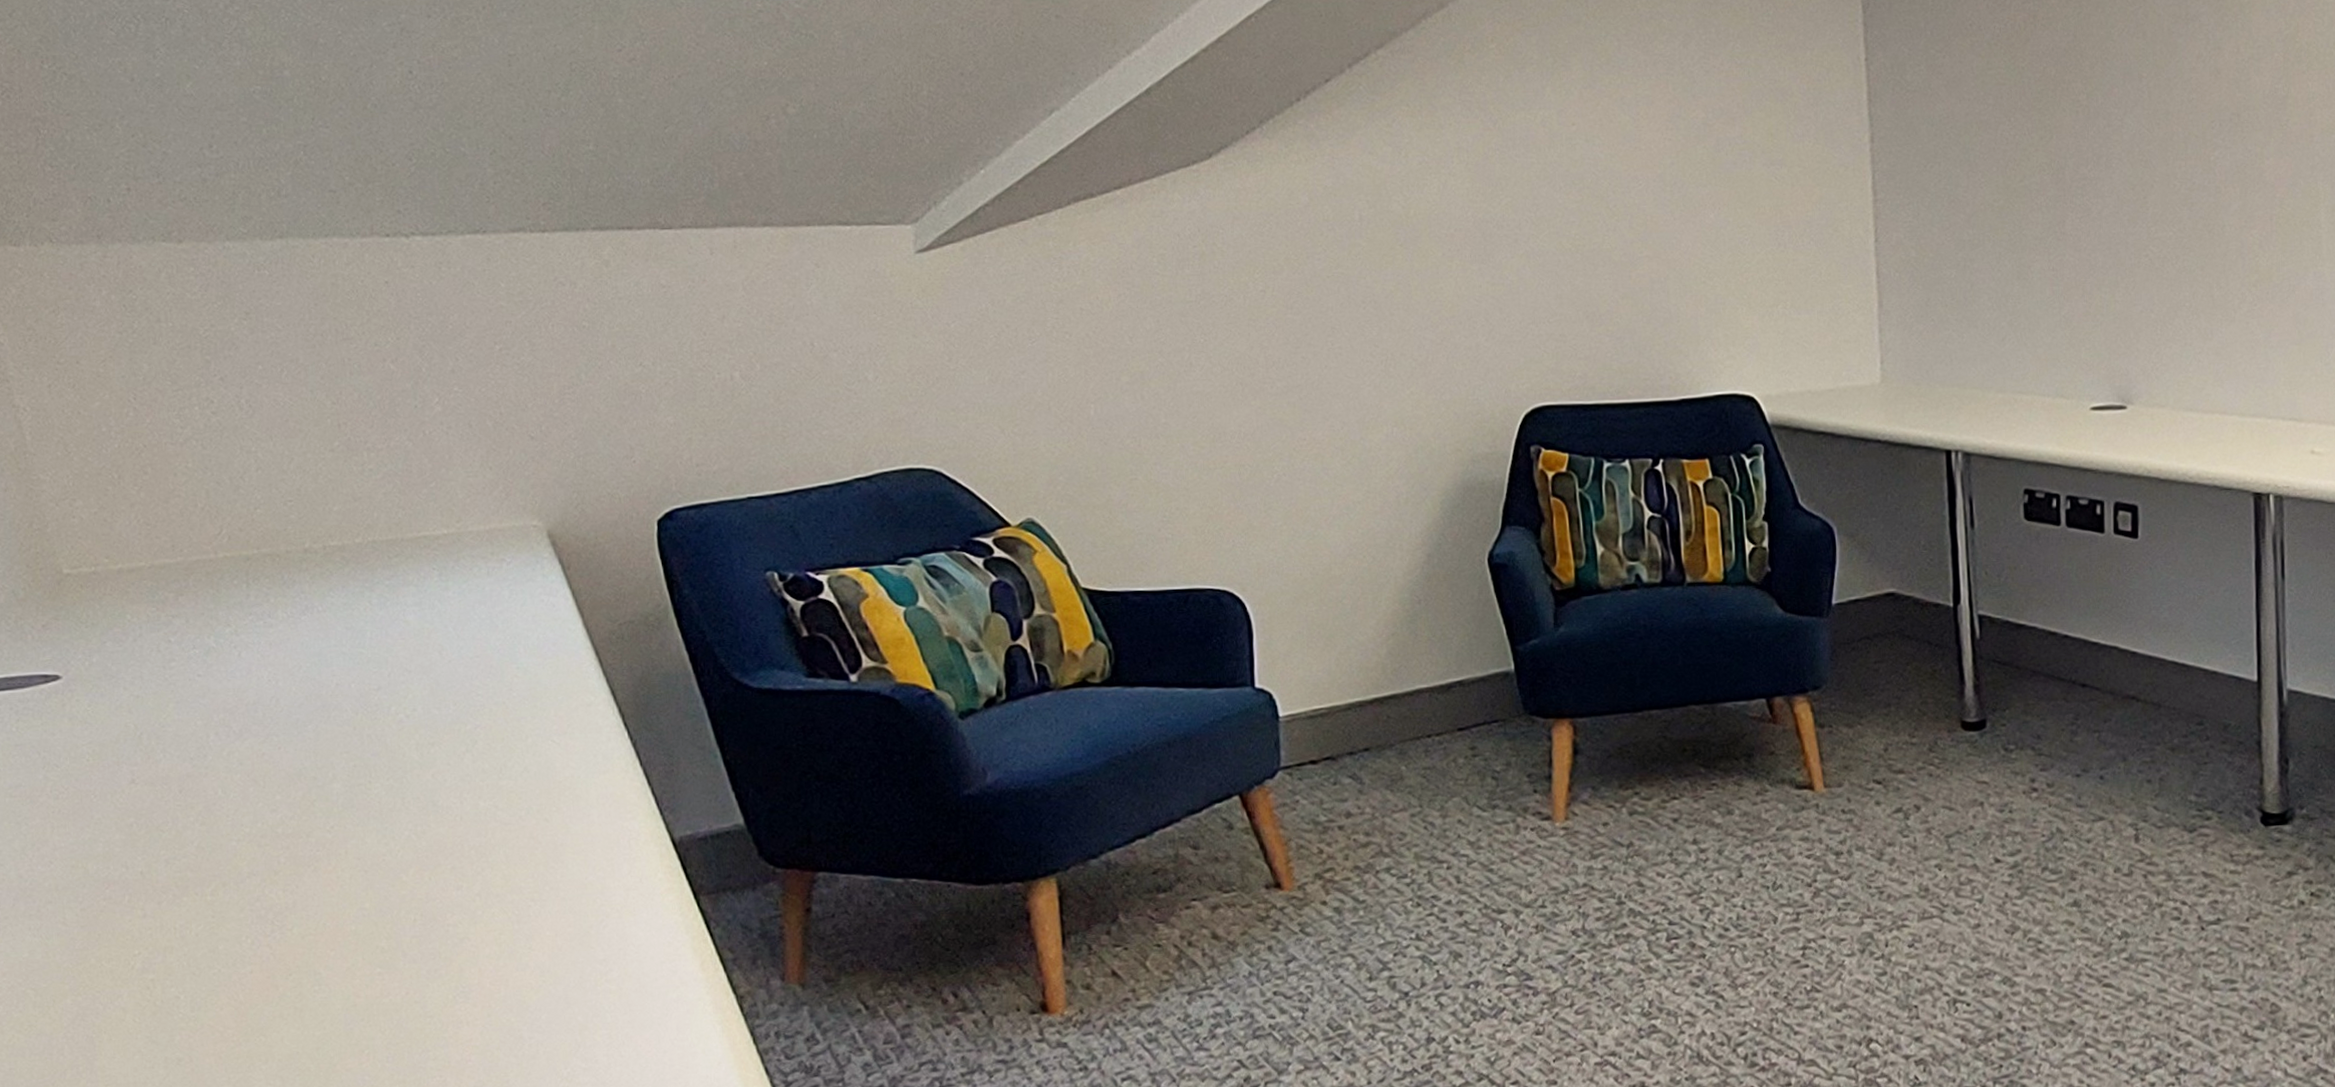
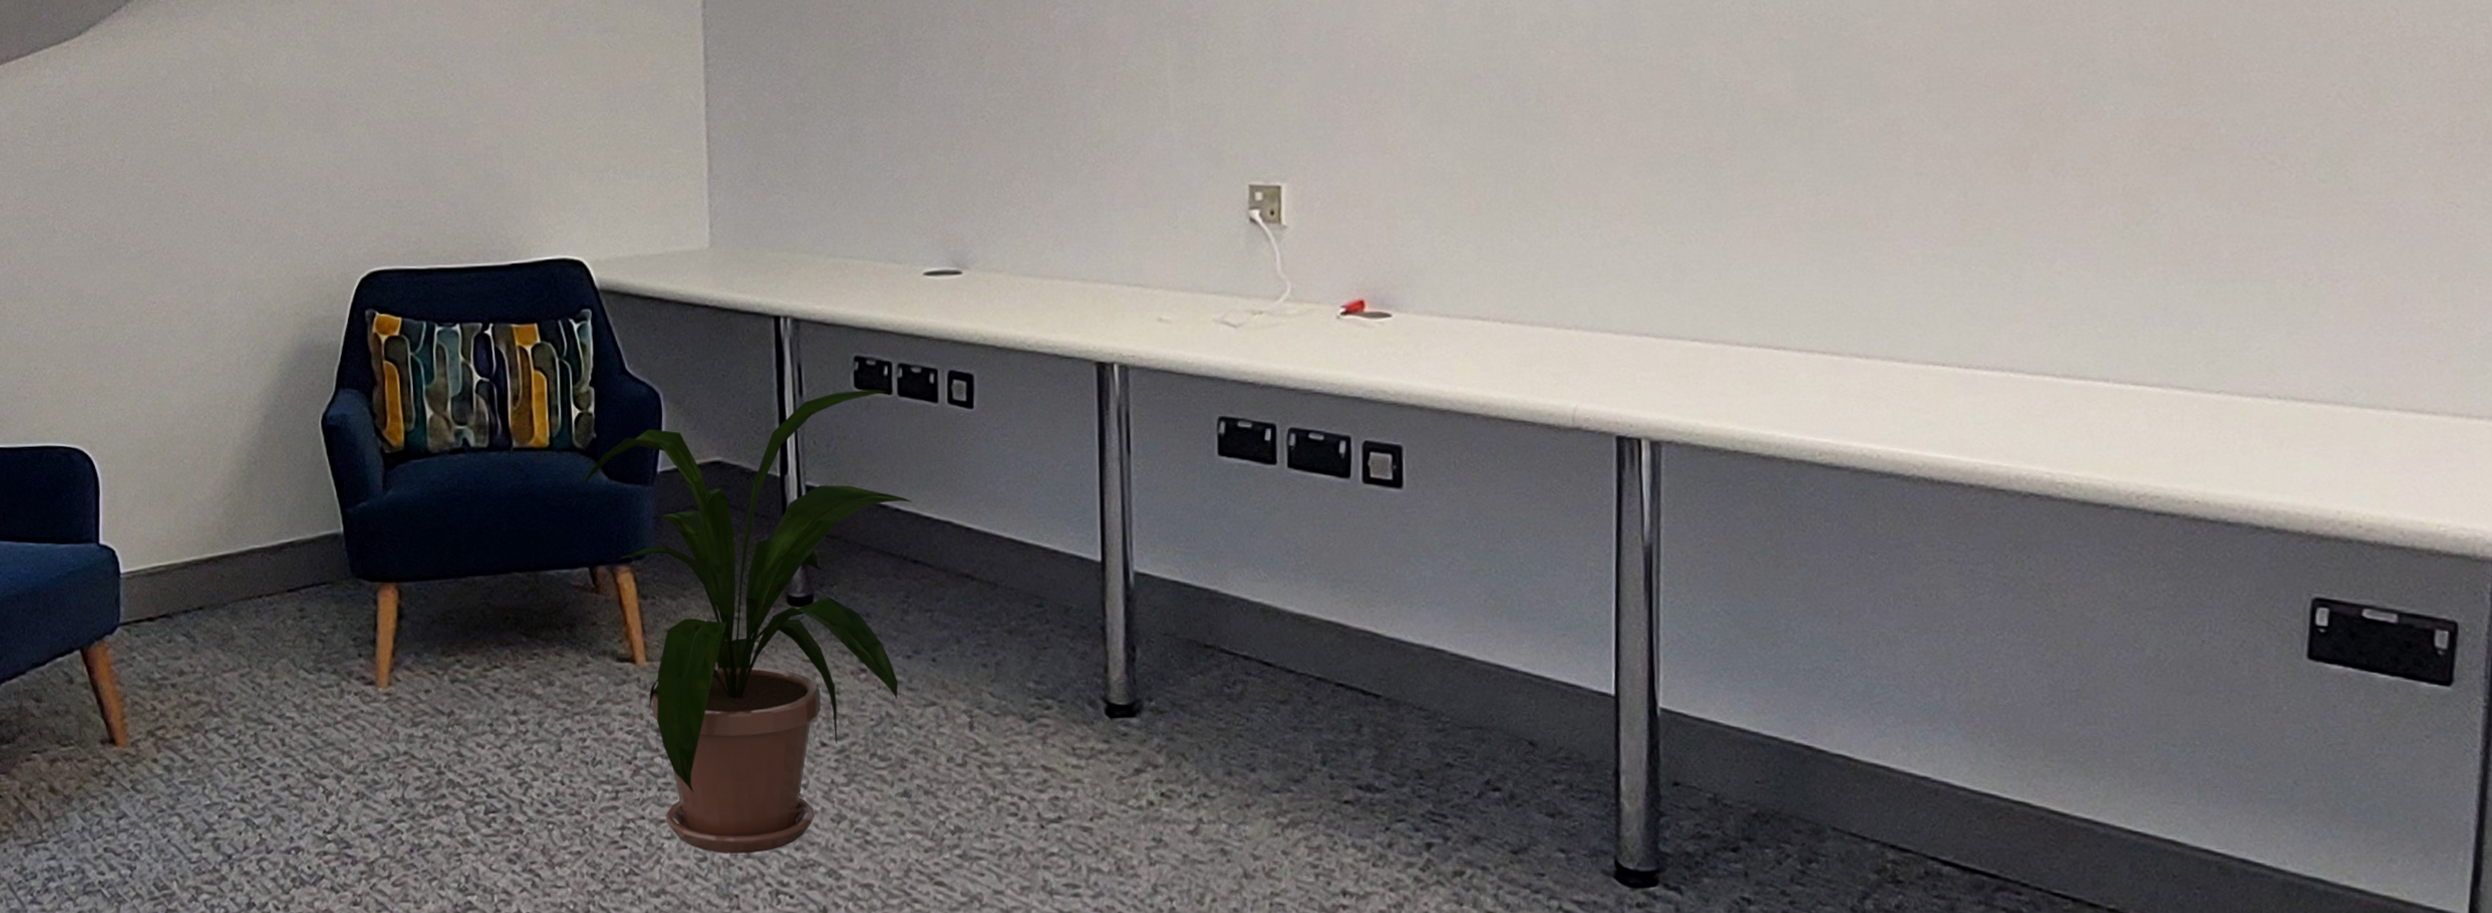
house plant: none [1758,520,2081,967] -> present [583,389,913,854]

